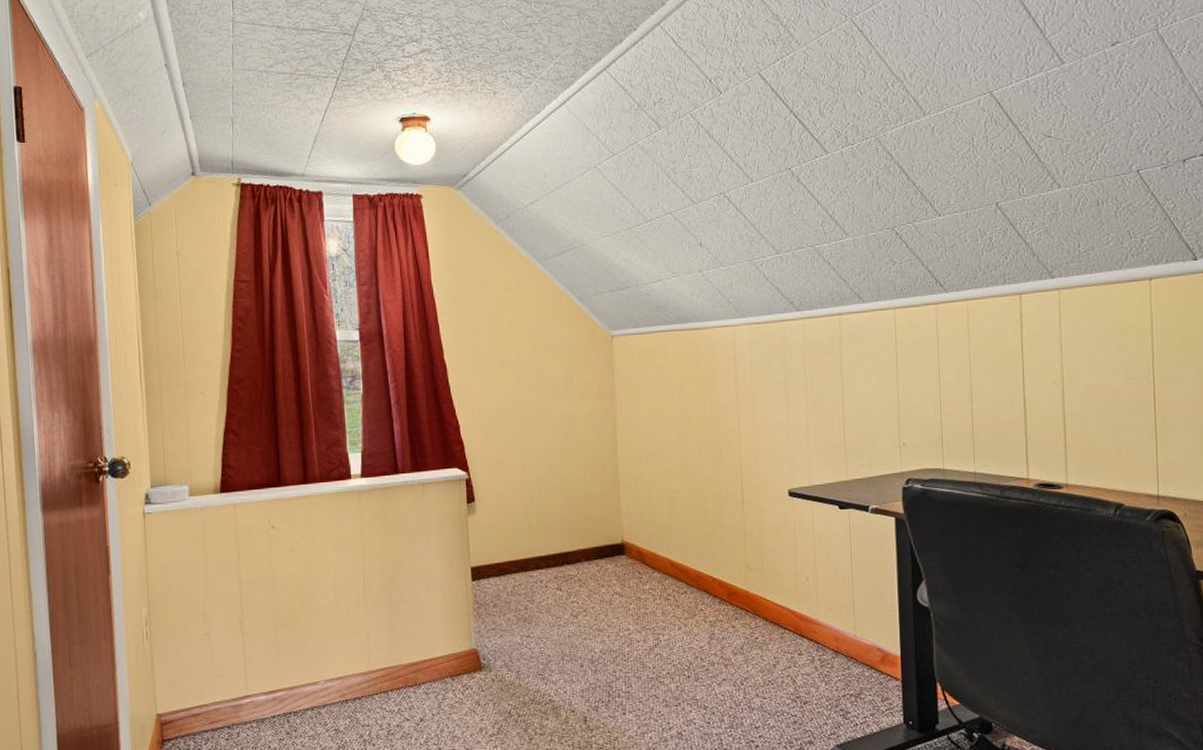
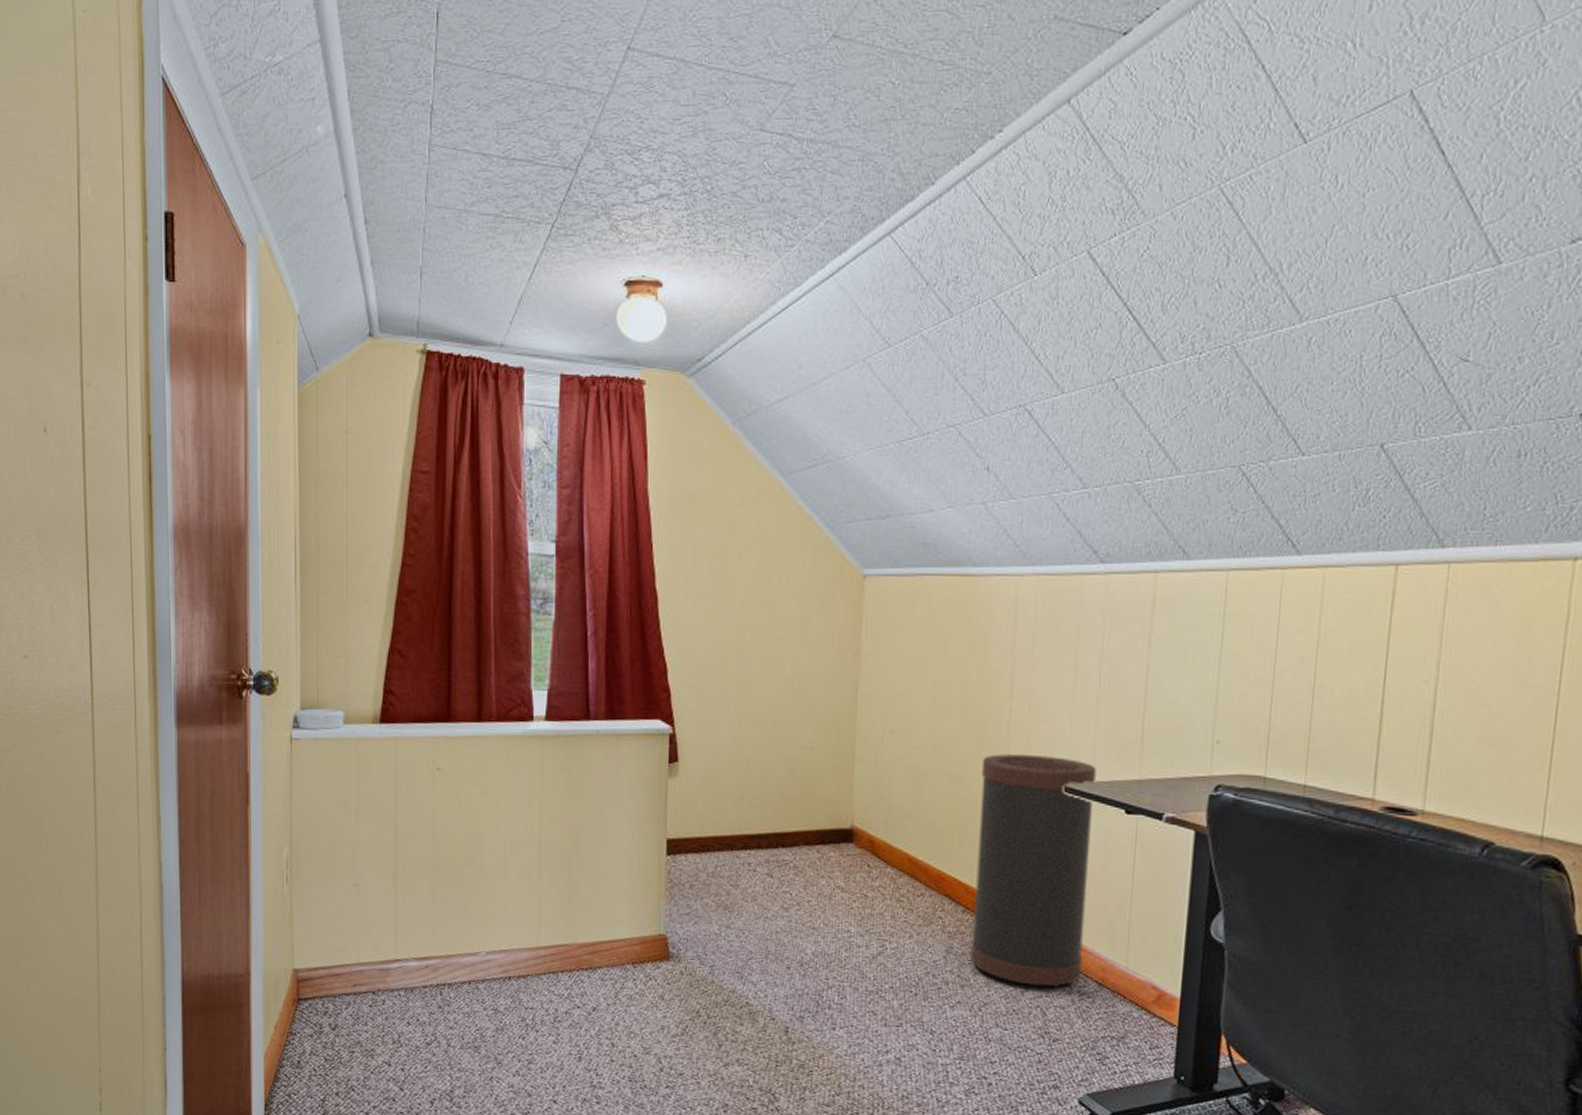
trash can: none [721,468,820,659] -> present [970,754,1096,989]

